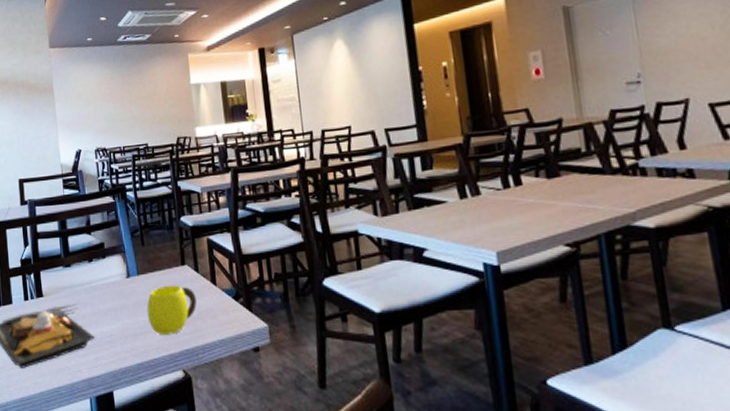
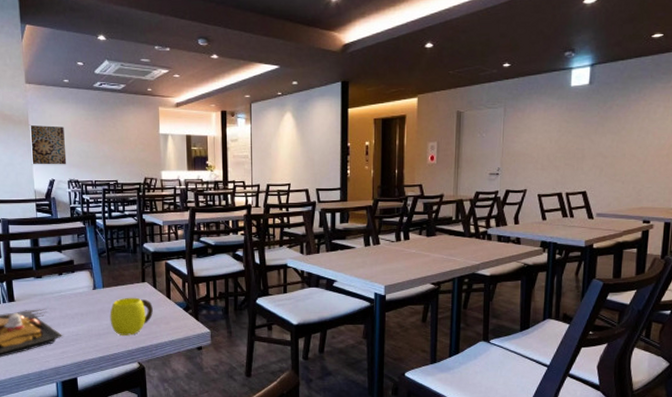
wall art: none [53,89,93,136] -> present [29,124,67,165]

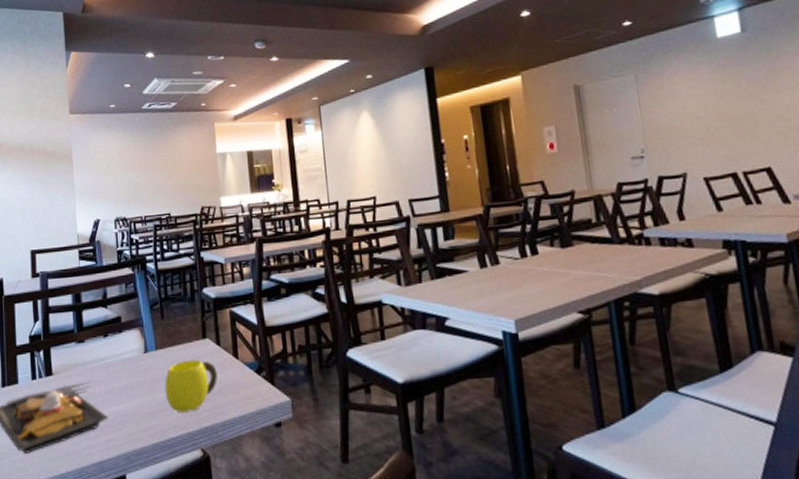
wall art: present [29,124,67,165] -> none [72,157,113,205]

